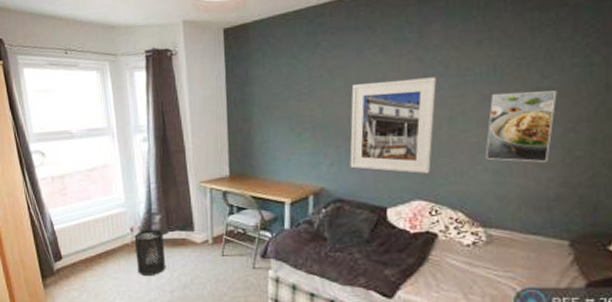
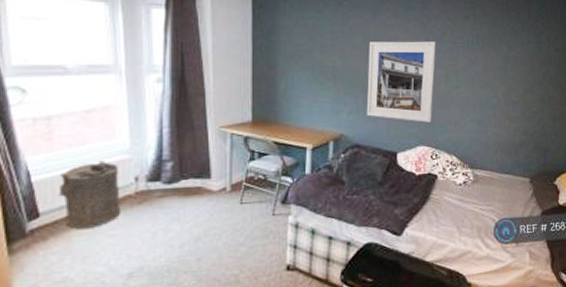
laundry hamper: none [73,213,121,270] -> present [58,160,120,229]
trash can: present [134,229,166,275] -> none [139,178,176,230]
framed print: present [485,90,557,162] -> none [472,58,519,115]

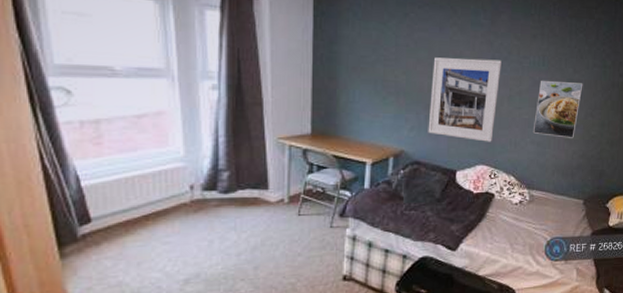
laundry hamper: present [58,160,120,229] -> none [109,167,175,235]
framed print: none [472,58,519,115] -> present [532,80,583,138]

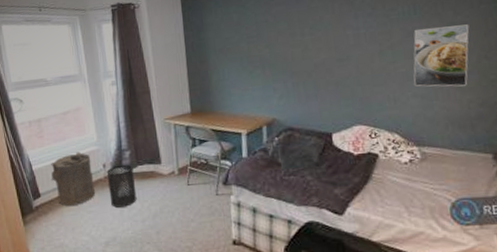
laundry hamper: none [109,167,175,235] -> present [51,152,95,206]
trash can: none [194,187,233,238] -> present [106,164,137,208]
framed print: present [428,57,501,142] -> none [294,17,368,102]

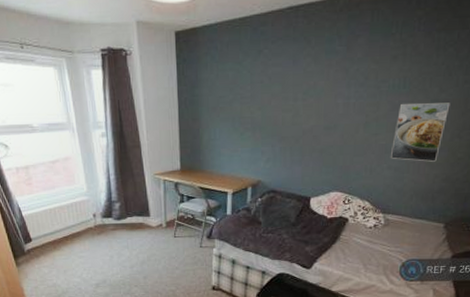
laundry hamper: present [51,152,95,206] -> none [41,201,85,251]
trash can: present [106,164,137,208] -> none [97,215,126,254]

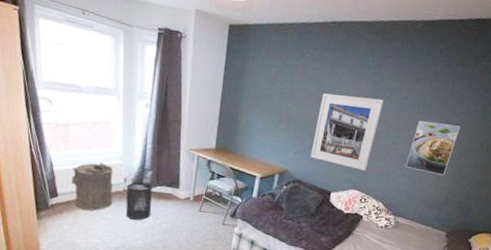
laundry hamper: none [41,201,85,251] -> present [70,162,113,211]
trash can: none [97,215,126,254] -> present [125,181,153,220]
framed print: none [283,87,357,170] -> present [310,93,384,171]

